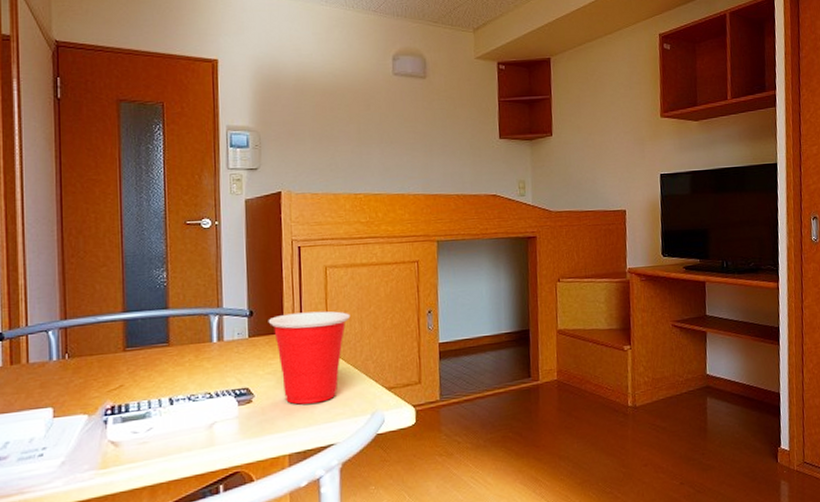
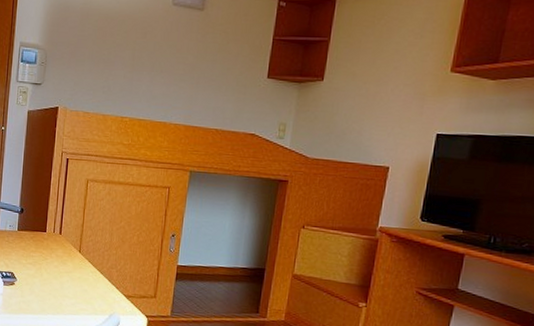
cup: present [268,311,351,405] -> none [34,216,103,297]

